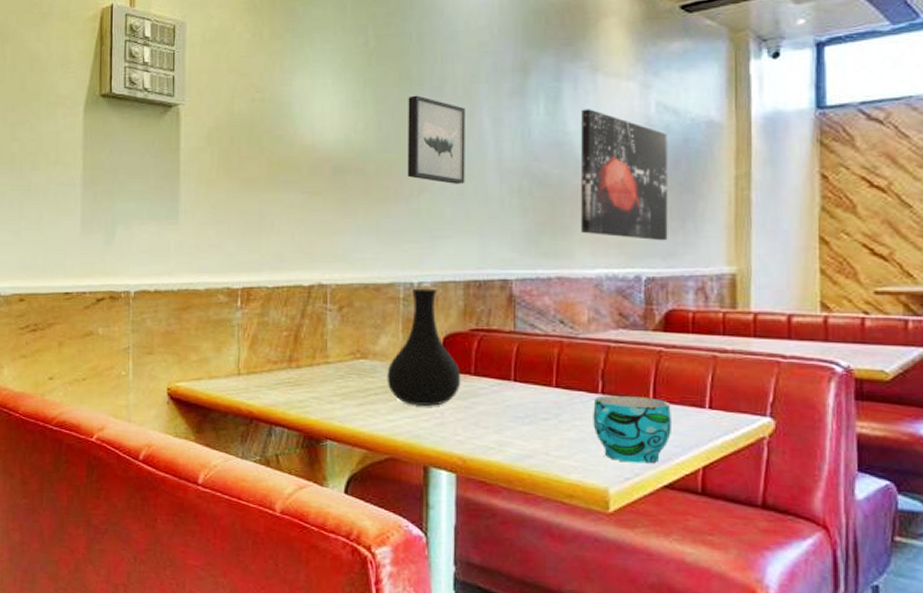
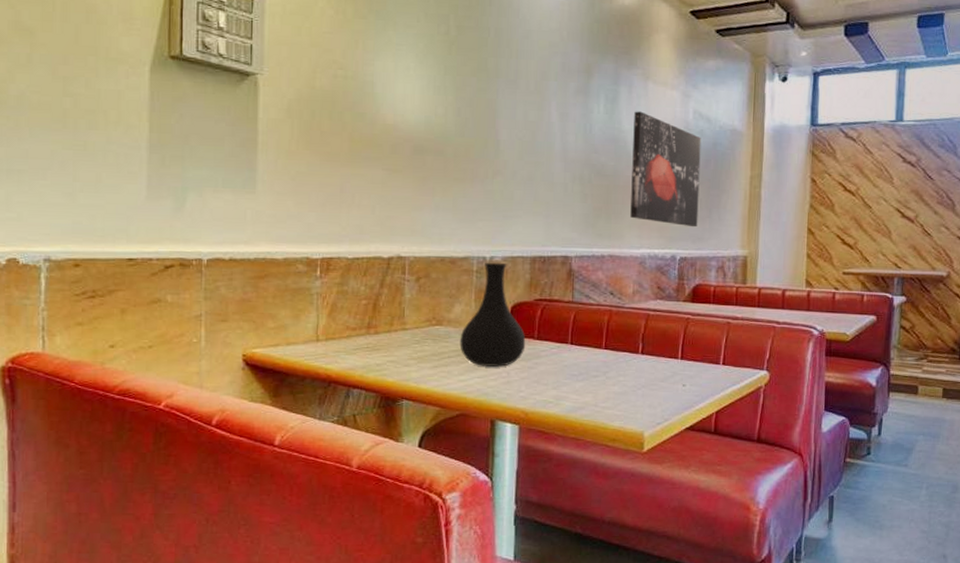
wall art: present [407,95,465,184] -> none [483,86,537,170]
cup: present [593,395,671,464] -> none [633,355,694,411]

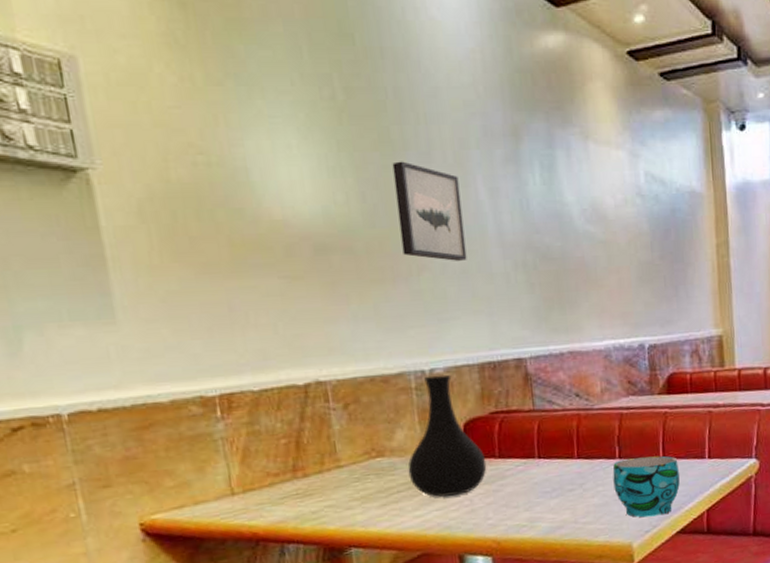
wall art: none [483,86,537,170] -> present [392,161,467,261]
wall art: present [630,111,701,227] -> none [576,178,665,310]
cup: none [633,355,694,411] -> present [612,455,680,518]

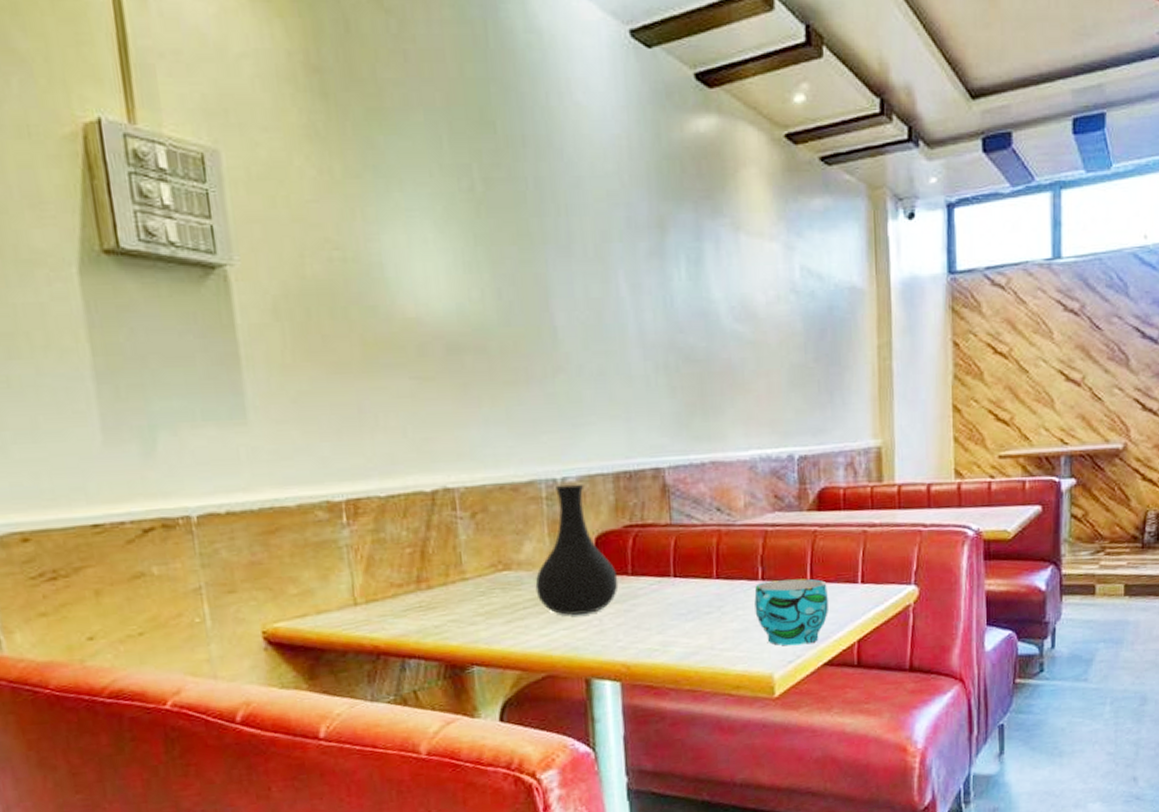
wall art: present [392,161,467,261] -> none [530,255,605,362]

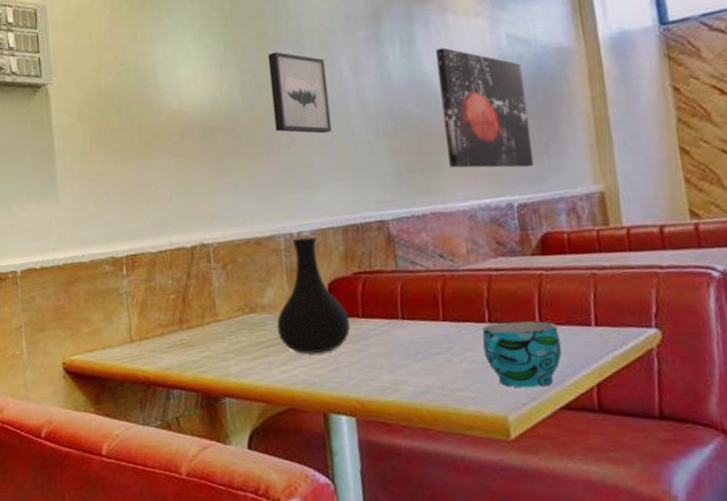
wall art: none [530,255,605,362] -> present [268,51,332,134]
wall art: none [725,273,818,417] -> present [436,47,534,168]

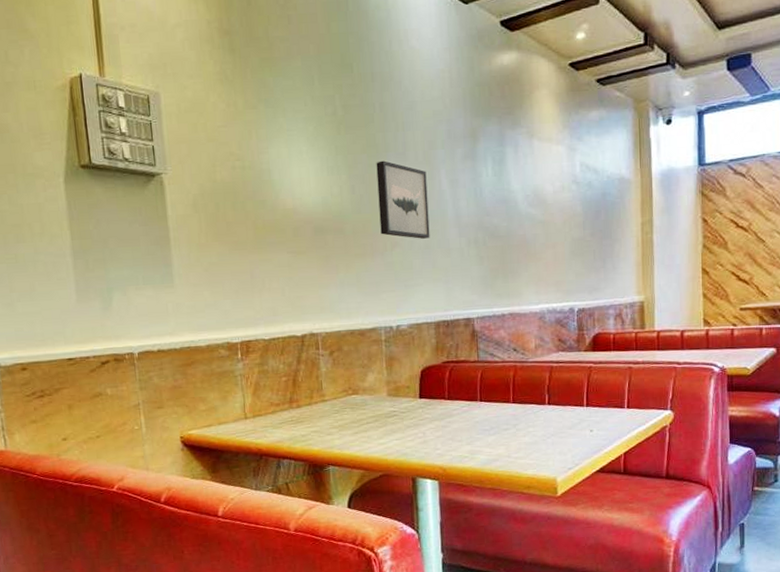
vase: present [276,237,351,354] -> none [376,330,438,429]
wall art: present [436,47,534,168] -> none [522,170,593,279]
cup: present [482,321,562,388] -> none [542,404,601,456]

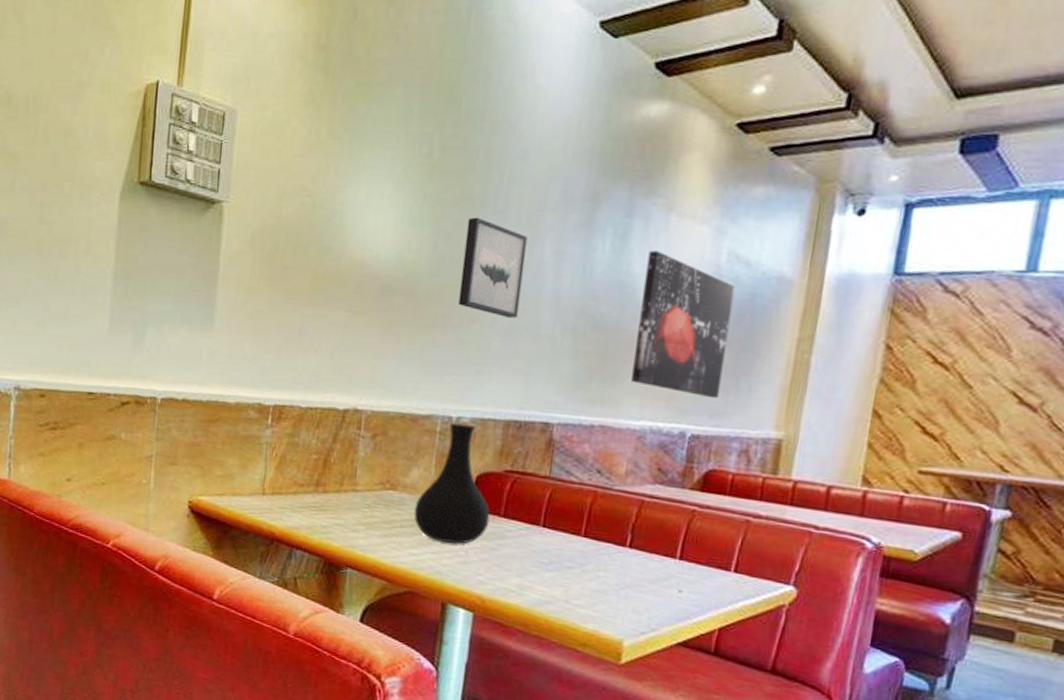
vase: none [376,330,438,429] -> present [414,424,490,544]
wall art: none [522,170,593,279] -> present [631,250,735,399]

